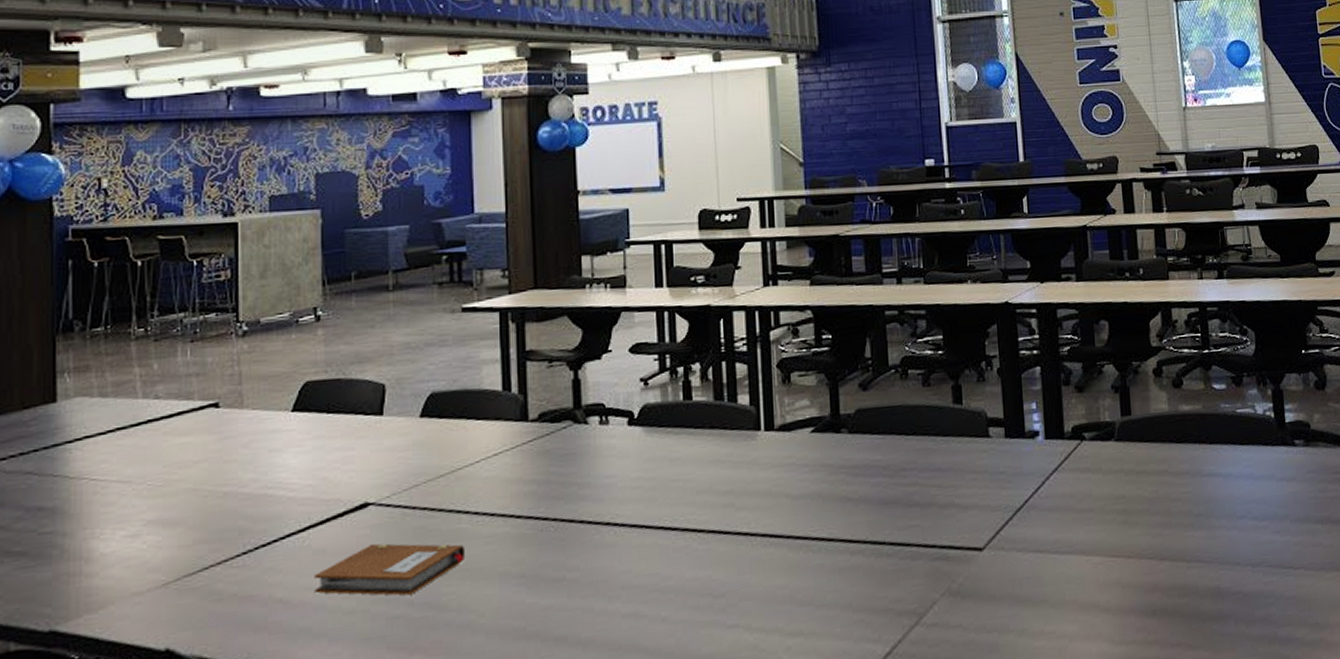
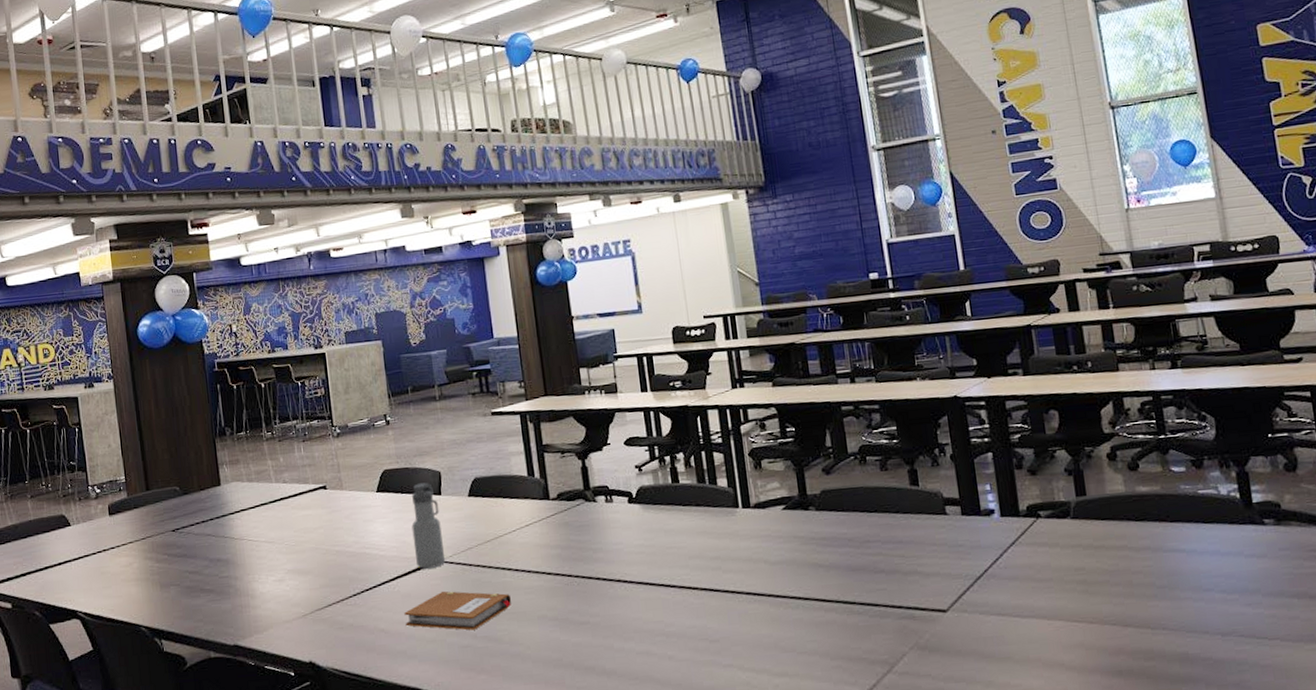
water bottle: none [337,398,381,515] -> present [411,482,446,569]

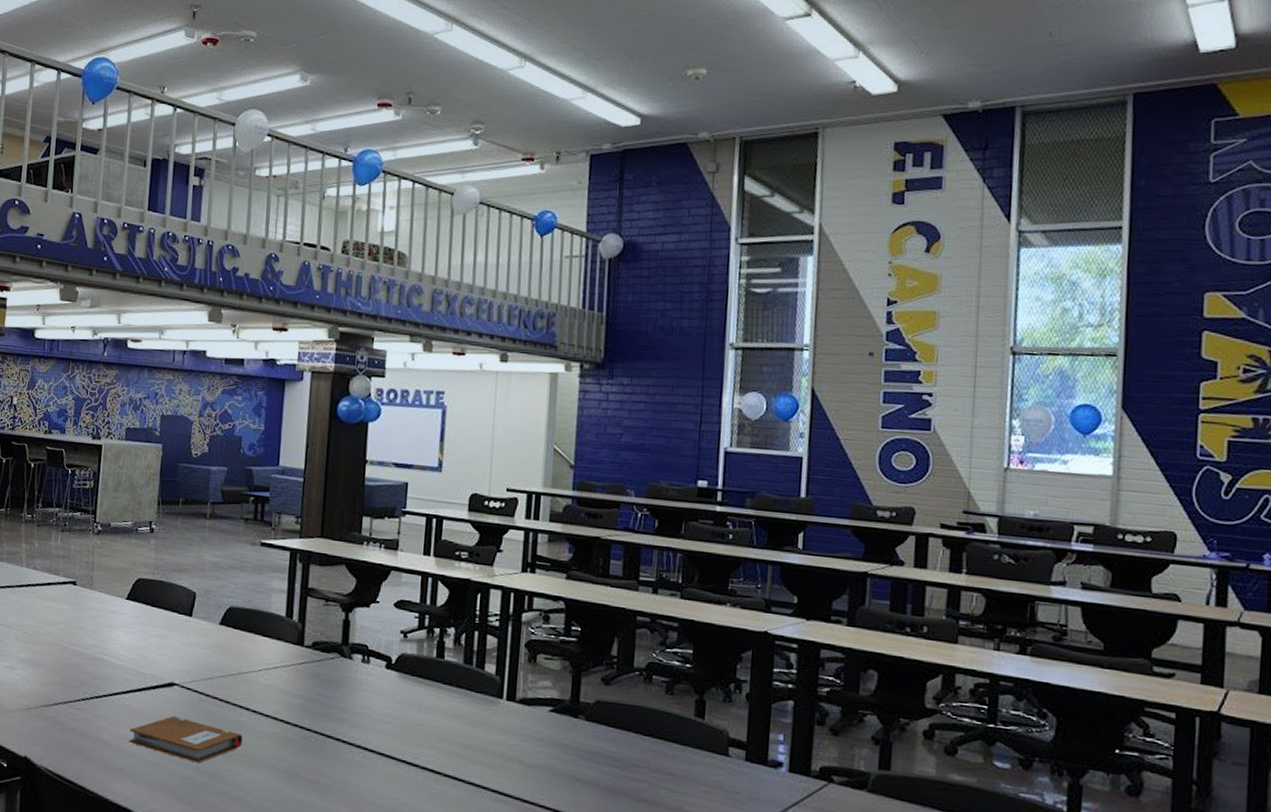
water bottle: present [411,482,446,569] -> none [152,599,187,690]

